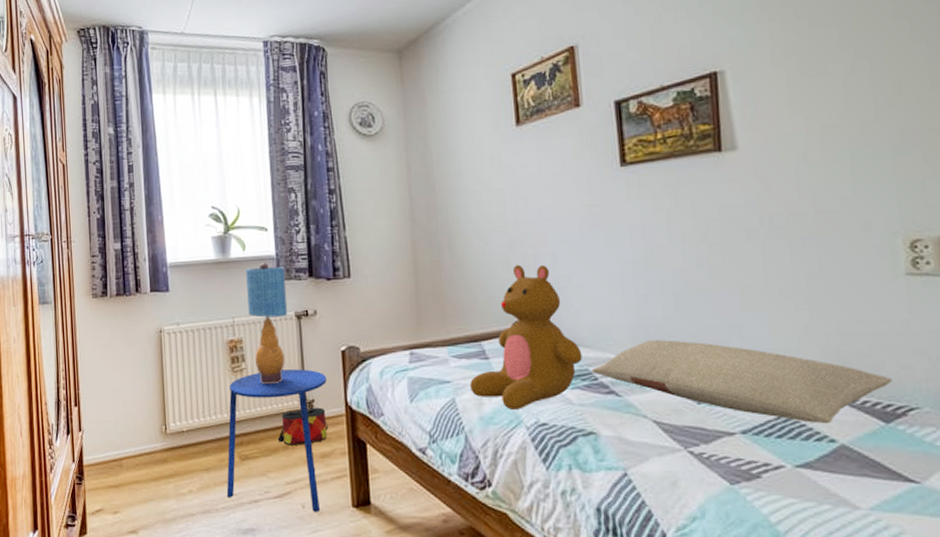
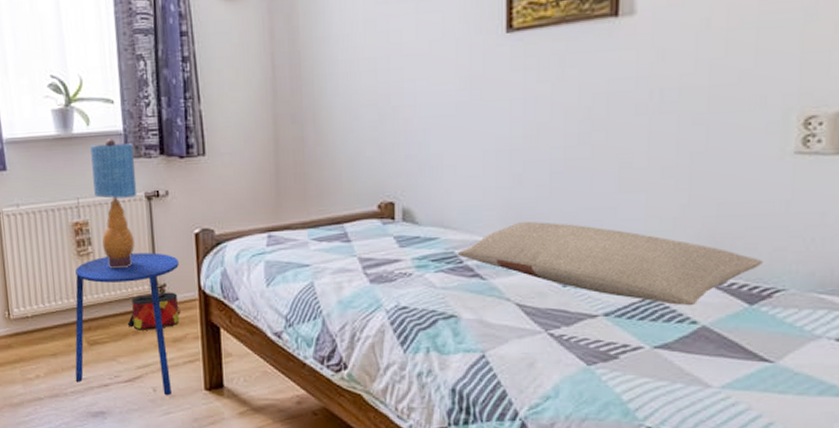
teddy bear: present [470,264,583,409] -> none [330,141,449,293]

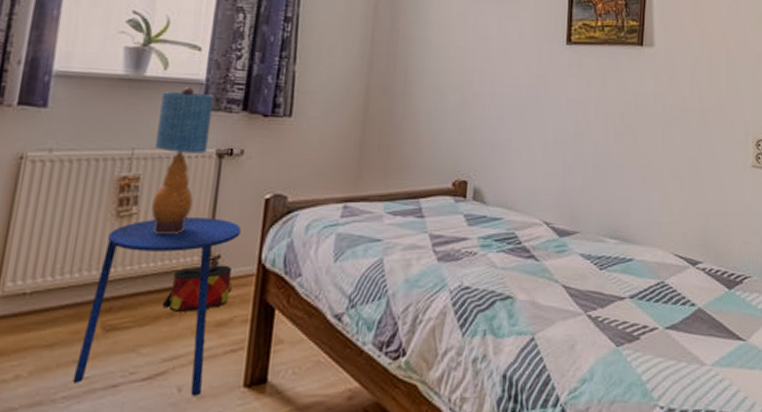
pillow: present [457,222,763,306] -> none [517,208,736,290]

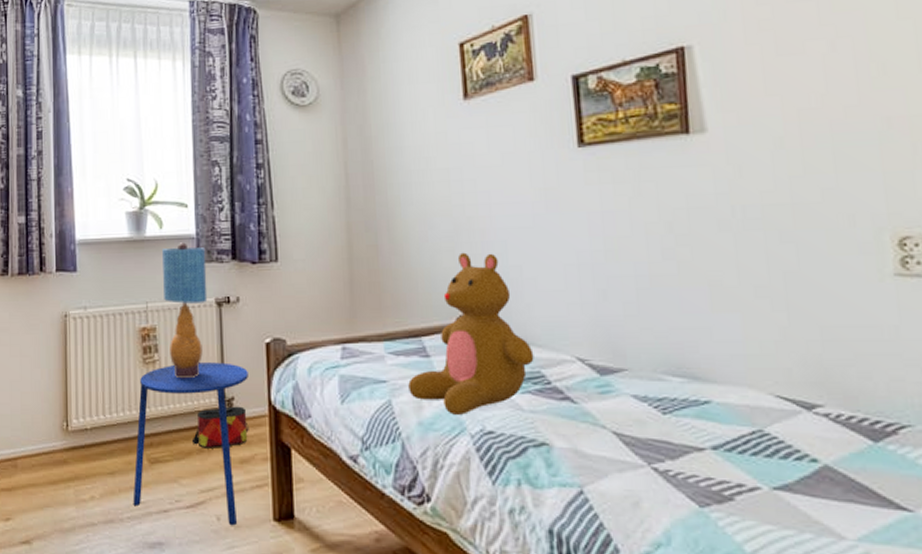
teddy bear: none [401,123,511,272] -> present [408,252,534,415]

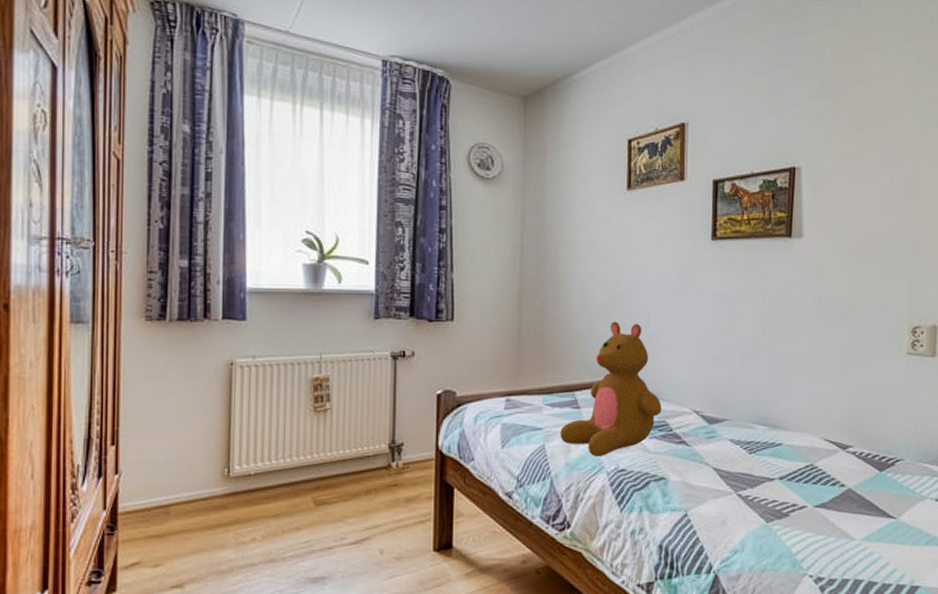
side table: present [133,362,248,526] -> none [296,411,419,558]
table lamp: present [162,242,208,379] -> none [339,298,384,426]
bag: present [191,406,249,448] -> none [359,451,416,490]

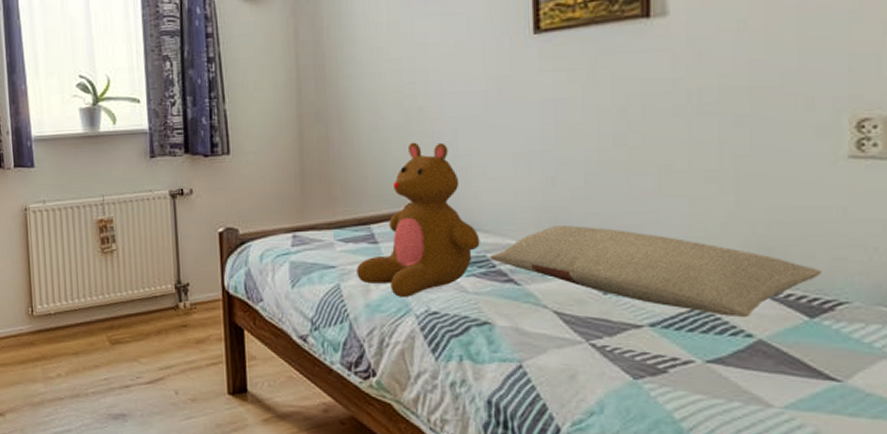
pillow: none [668,397,888,472] -> present [489,226,822,318]

